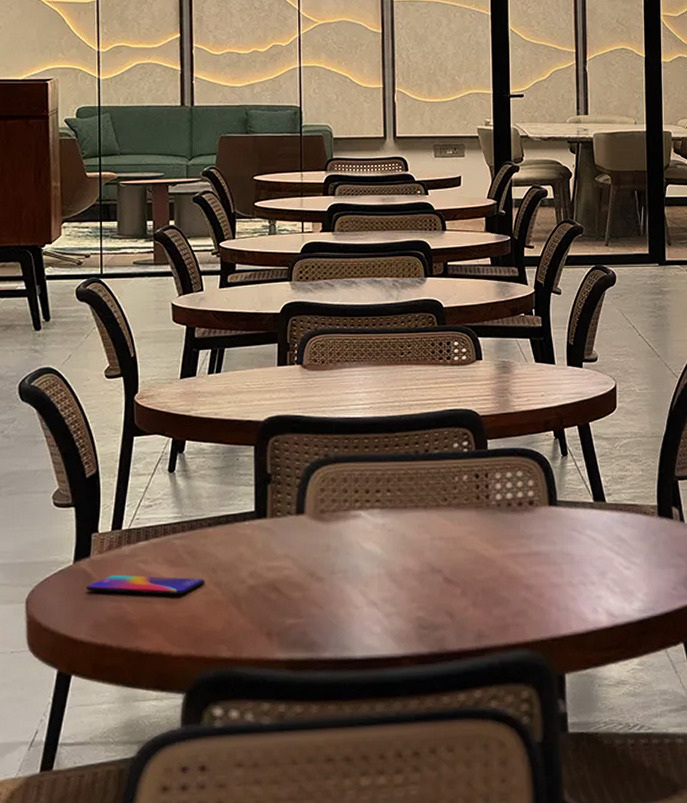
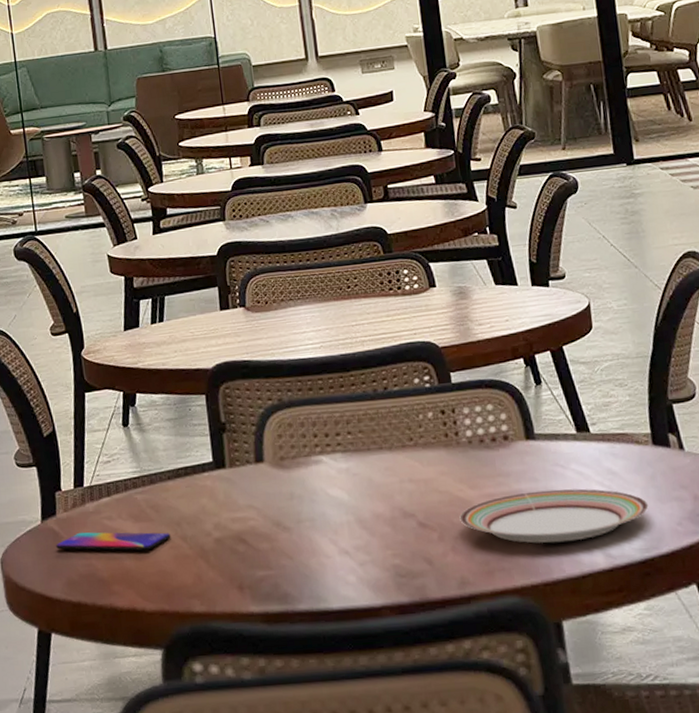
plate: none [482,552,650,602] -> present [459,488,649,544]

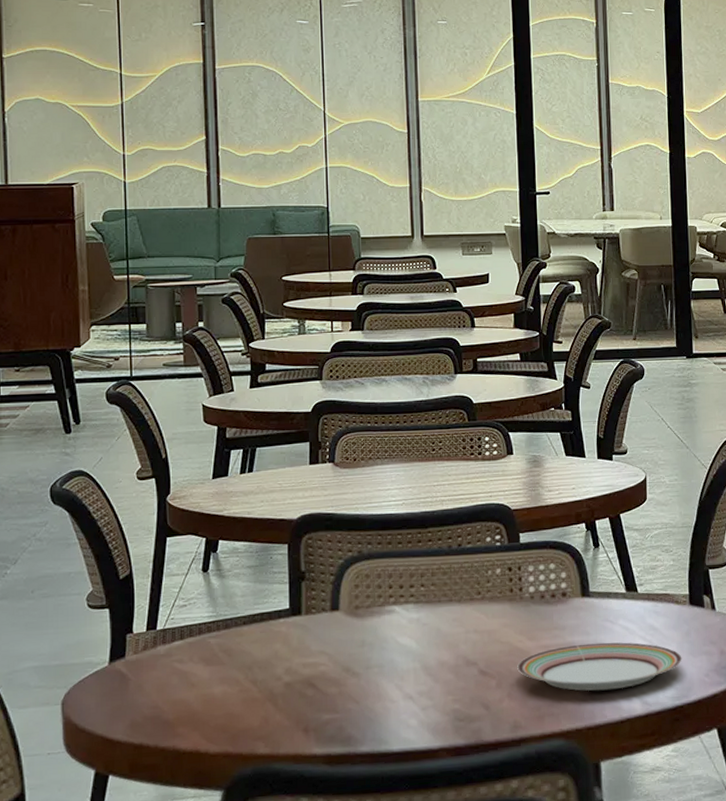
smartphone: present [56,532,171,551] -> none [122,674,241,694]

